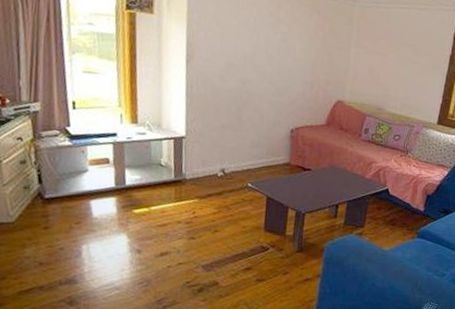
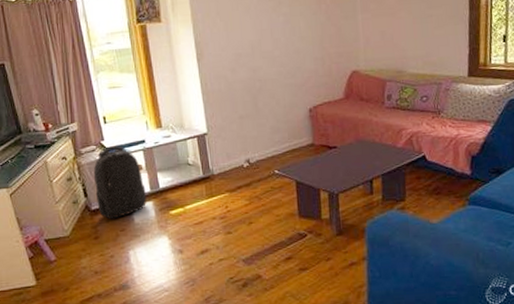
backpack: none [51,134,110,211] -> present [93,146,146,219]

